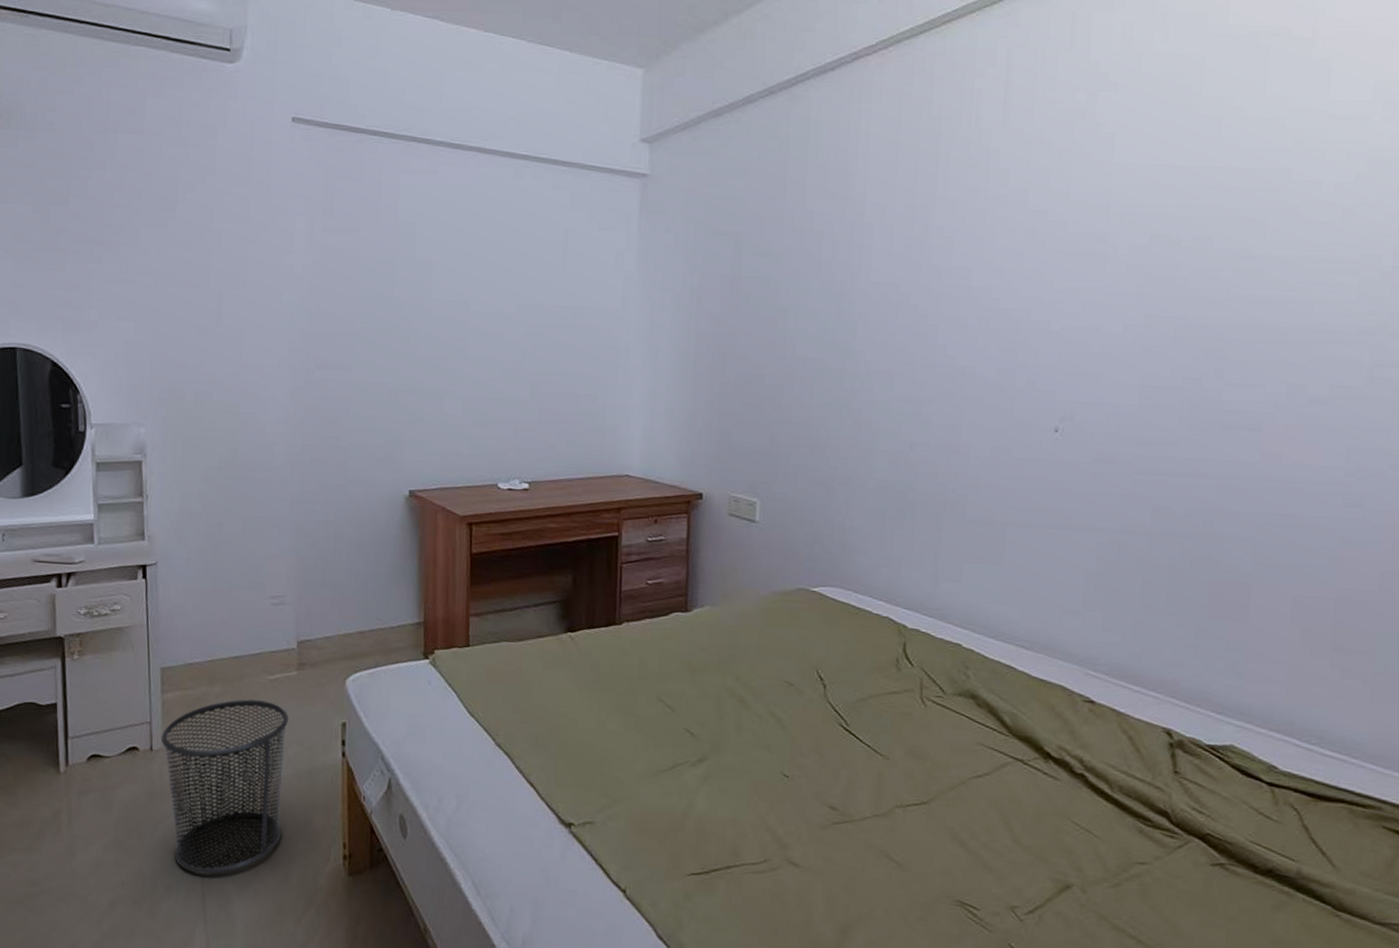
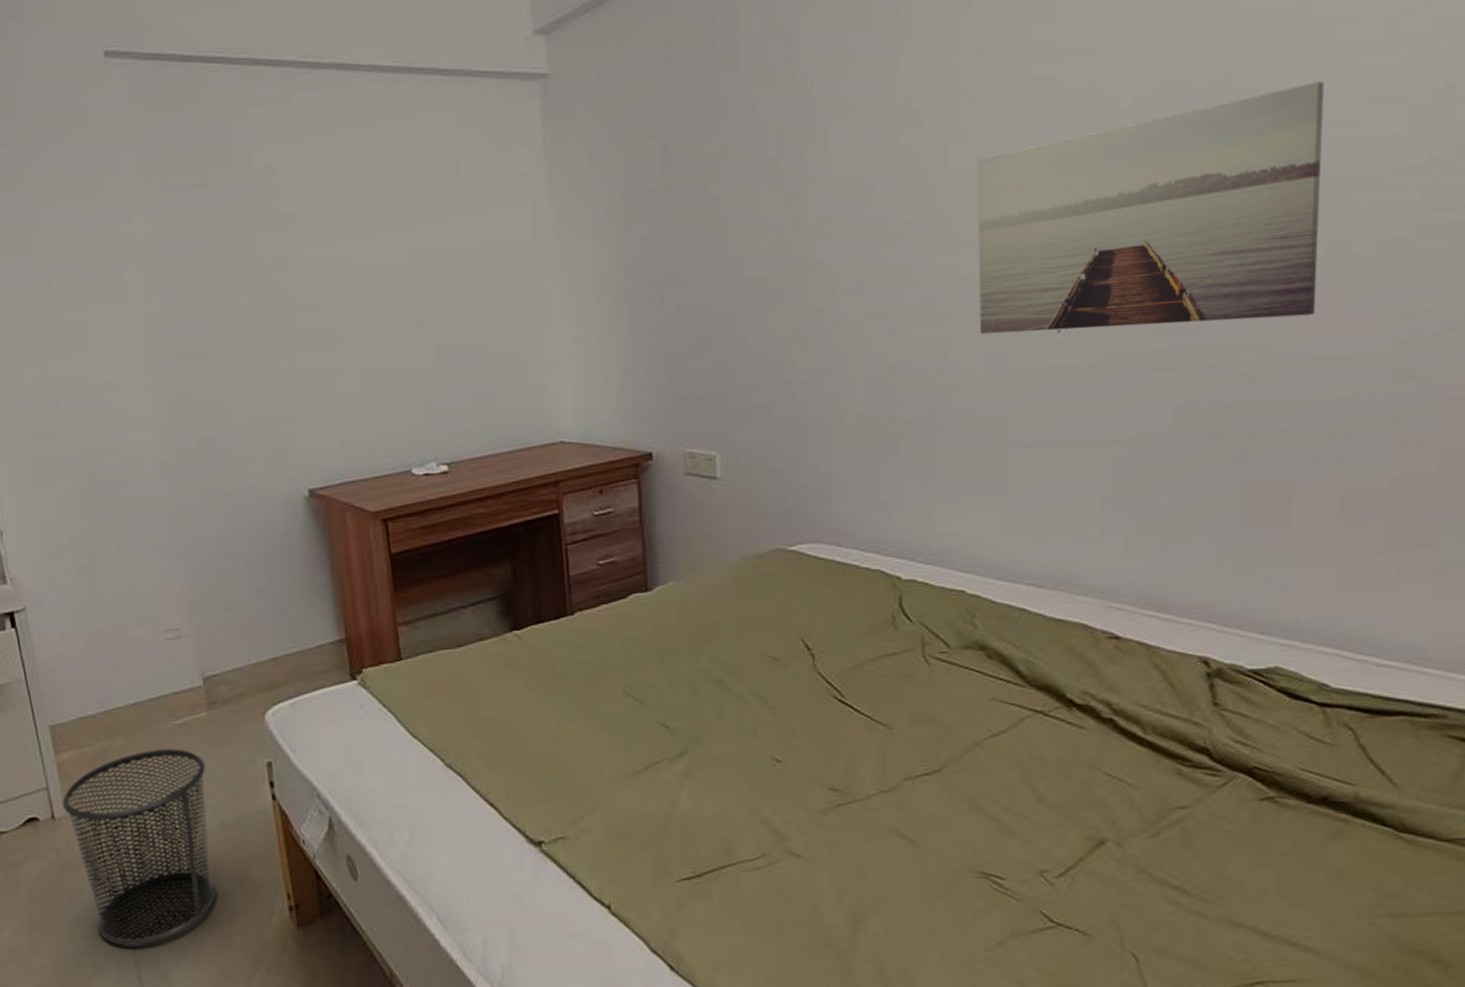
wall art: none [988,250,1290,443] -> present [976,81,1324,335]

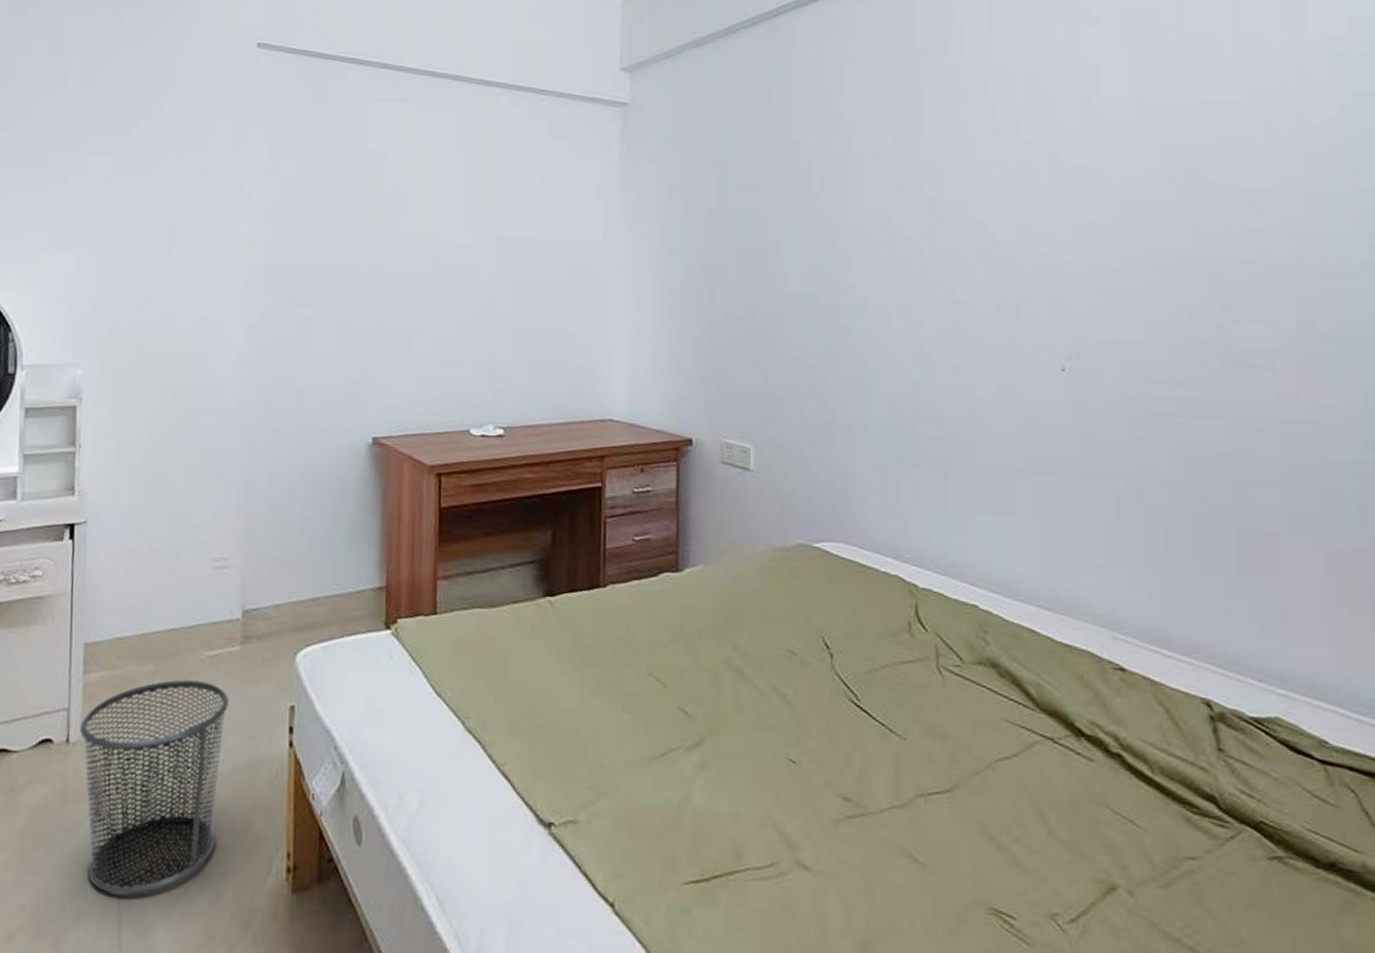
wall art: present [976,81,1324,335] -> none [990,184,1291,382]

